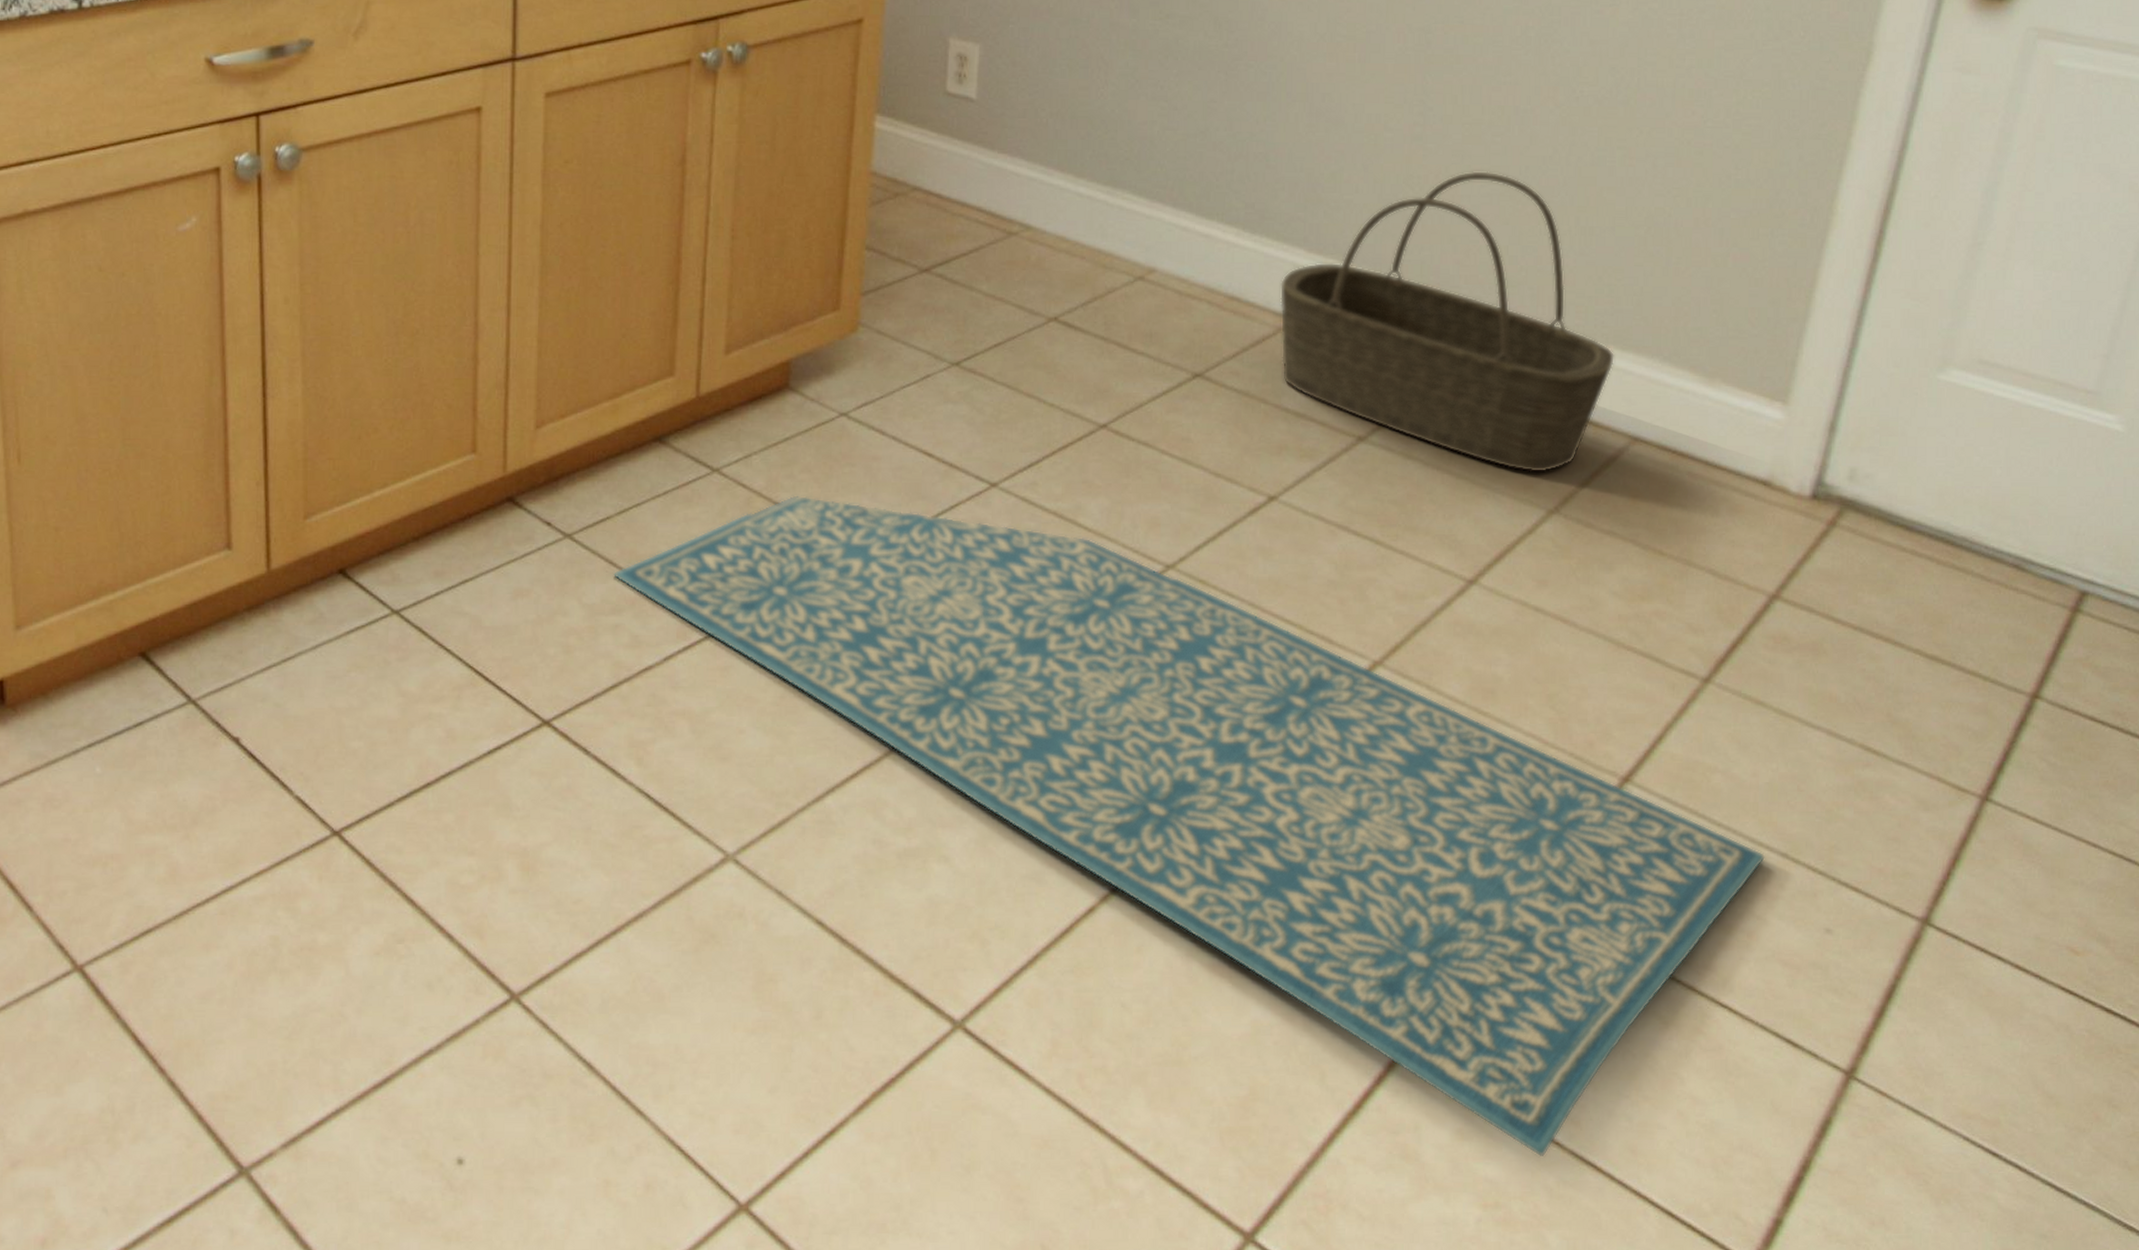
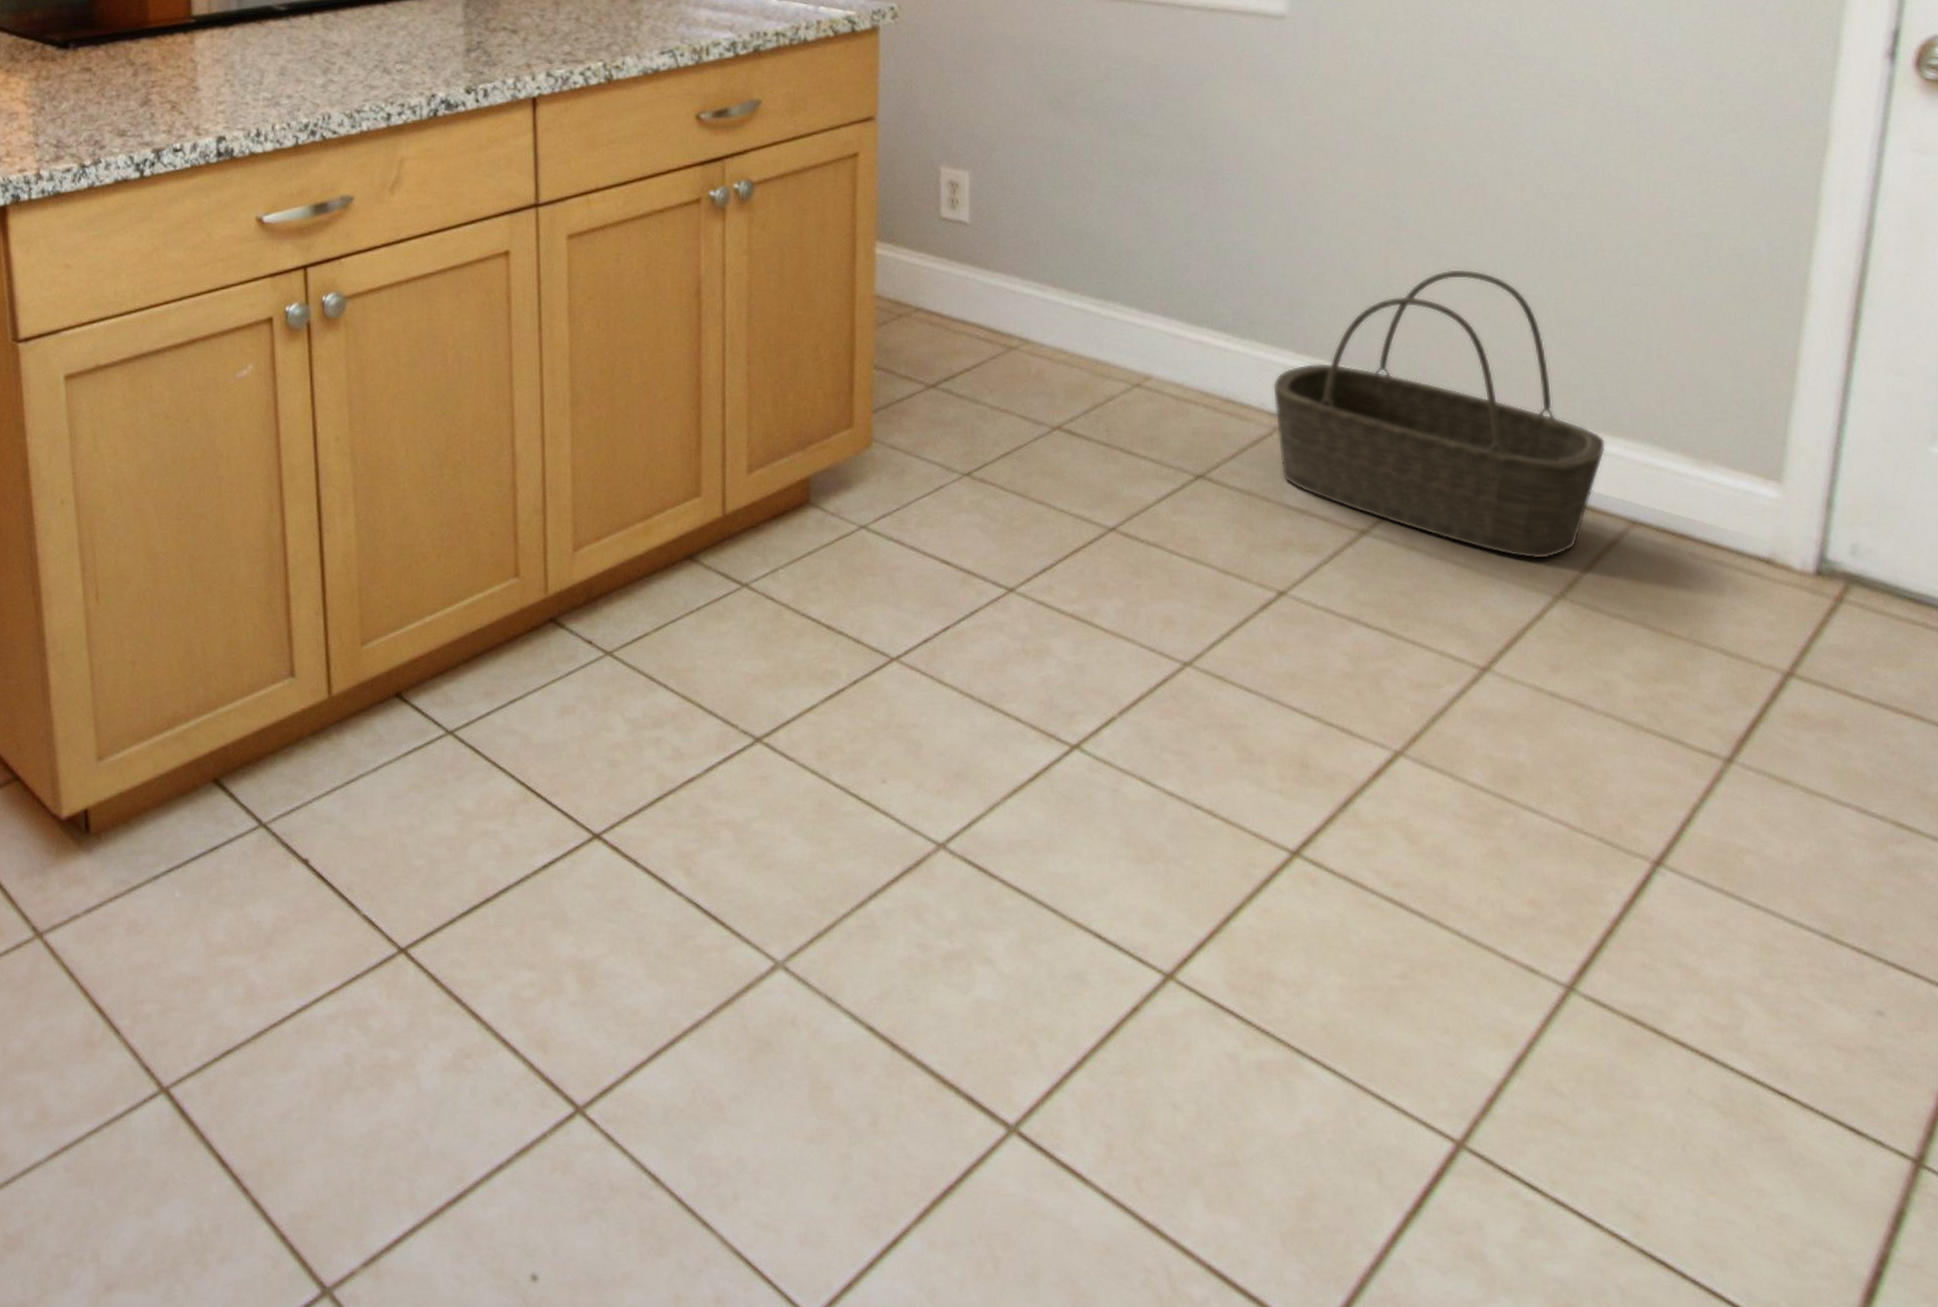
rug: present [613,495,1765,1156] -> none [653,606,1807,1255]

